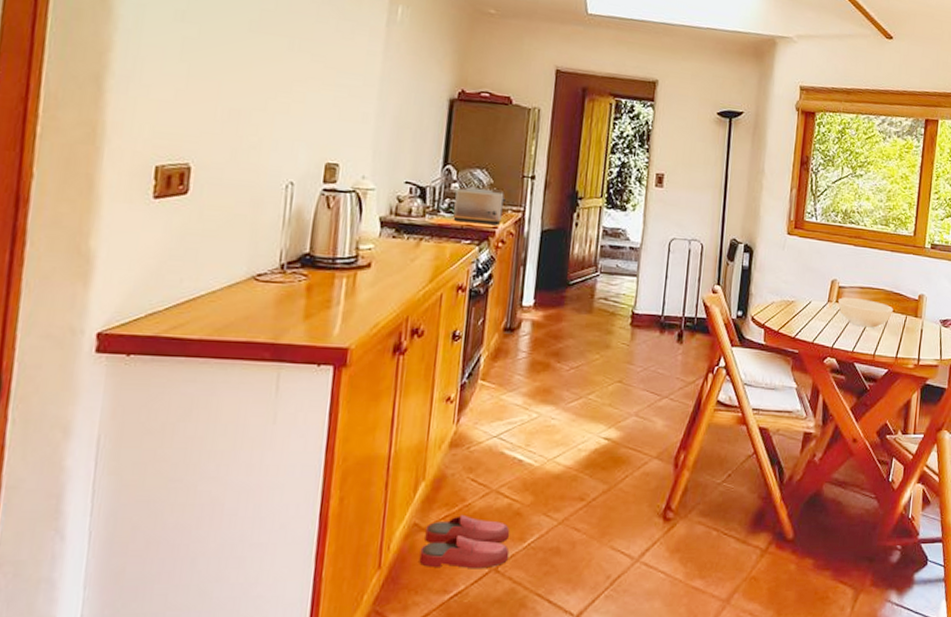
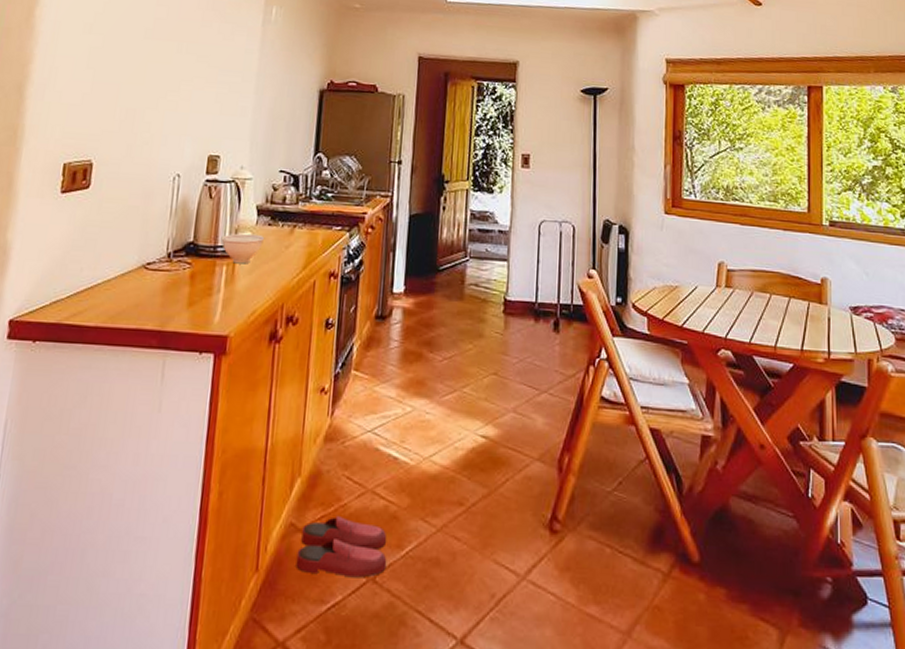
bowl: none [340,245,389,277] -> present [221,233,265,264]
toaster: present [453,186,507,226] -> none [324,173,375,211]
bowl: present [838,298,894,328] -> none [727,282,793,316]

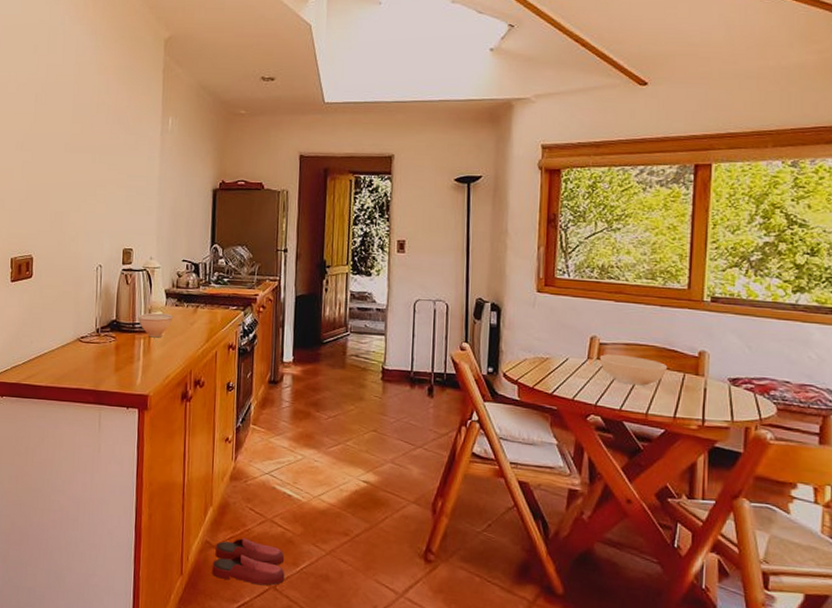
bowl: none [727,282,793,316] -> present [599,354,668,386]

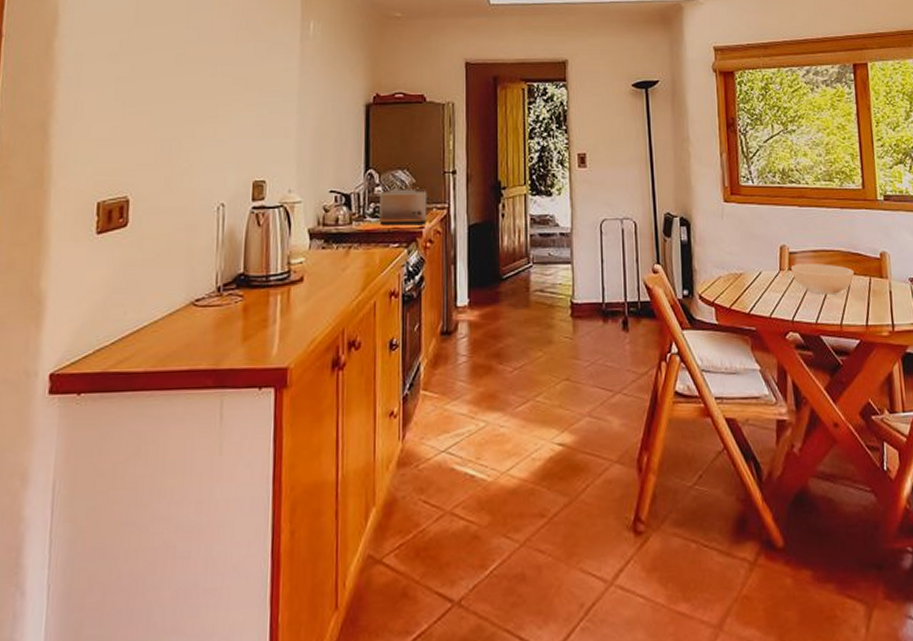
bowl: present [138,312,174,338] -> none [273,259,320,292]
slippers: present [212,537,285,586] -> none [377,541,471,605]
toaster: none [222,261,265,293] -> present [379,189,430,226]

